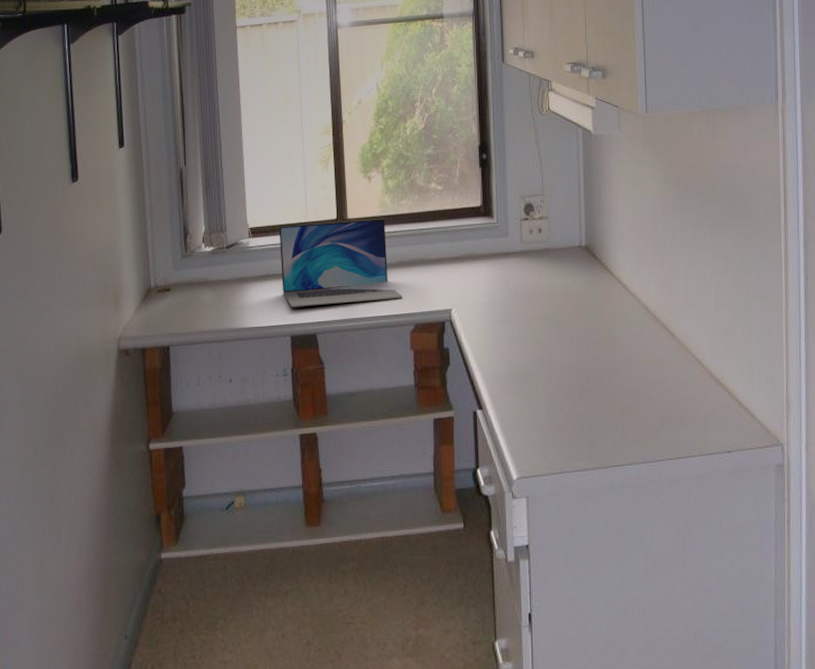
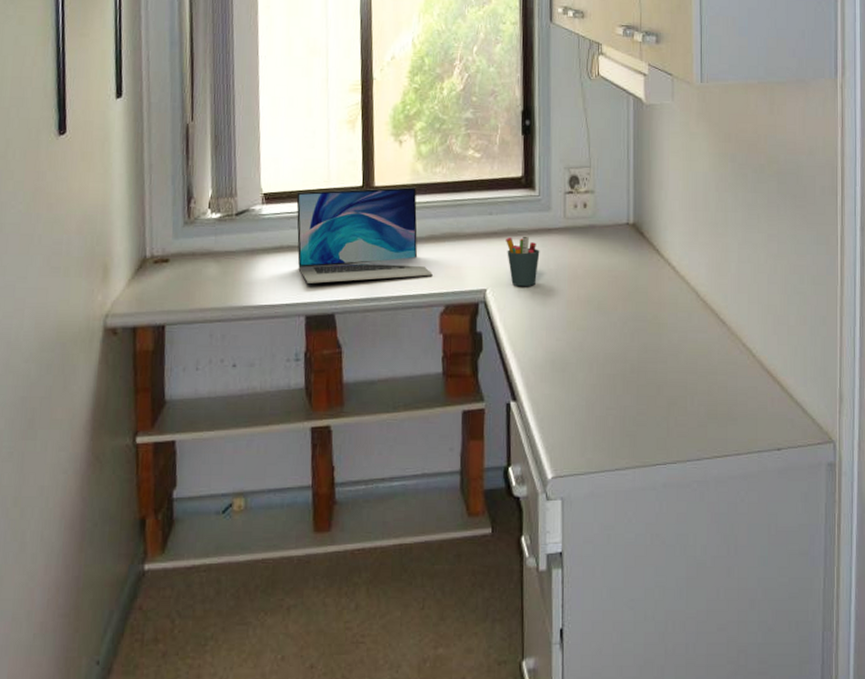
pen holder: none [468,260,500,307] -> present [506,236,540,287]

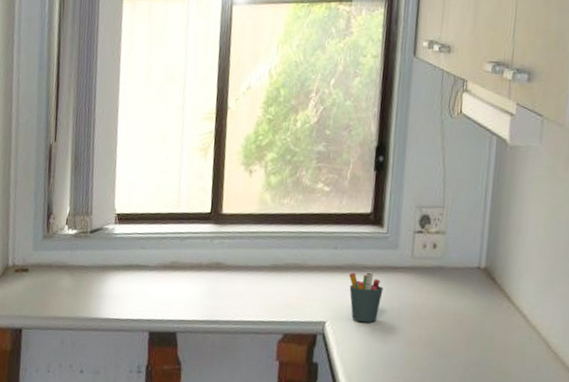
laptop: present [296,186,433,284] -> none [145,214,274,305]

